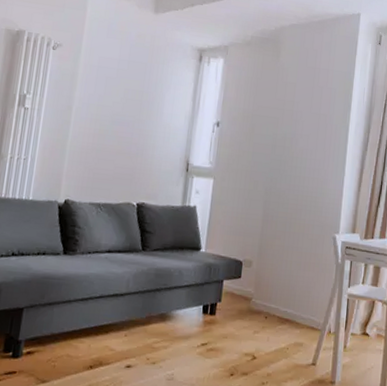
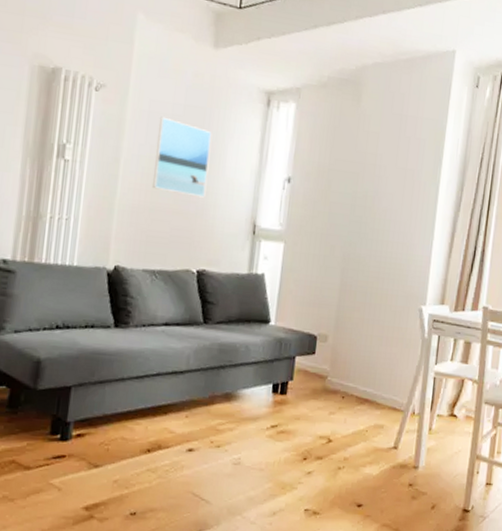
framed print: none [100,70,152,140] -> present [153,116,212,198]

